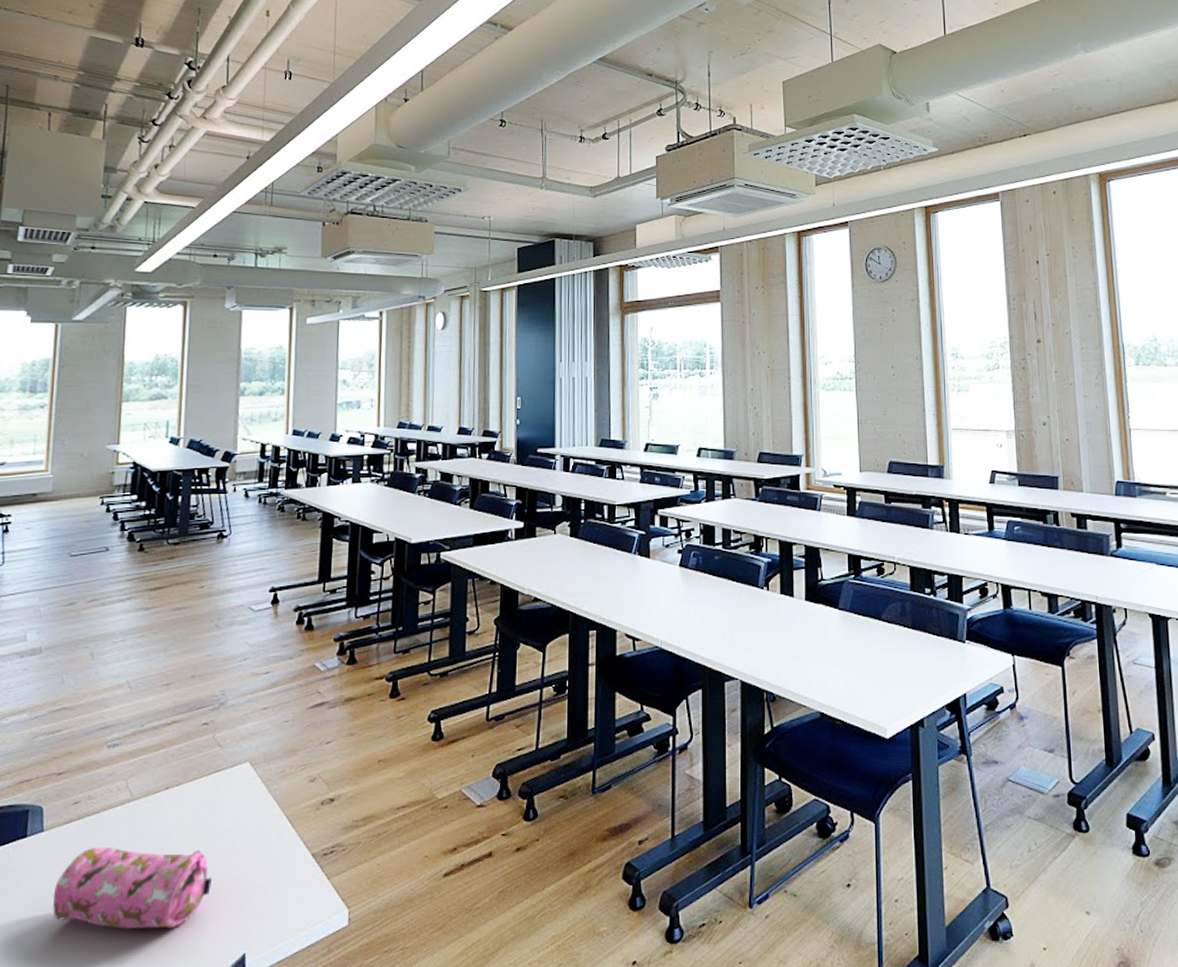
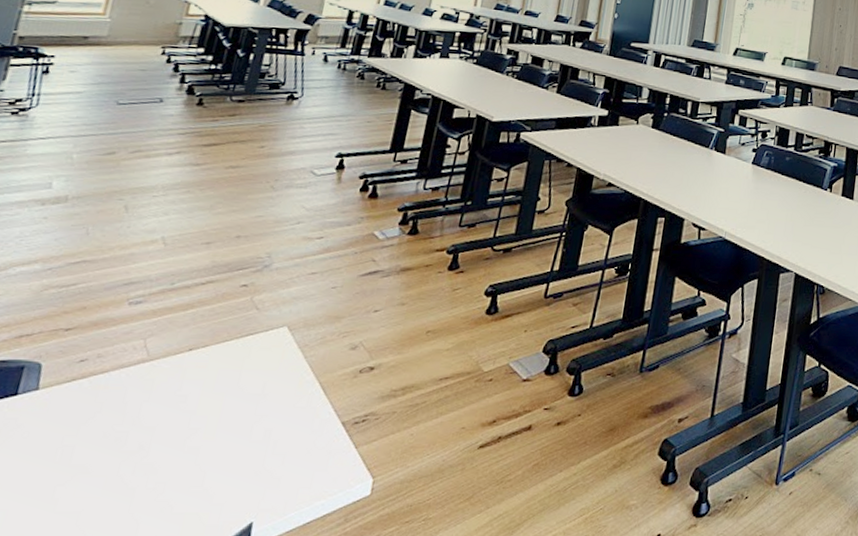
pencil case: present [53,848,212,929] -> none [35,409,227,495]

